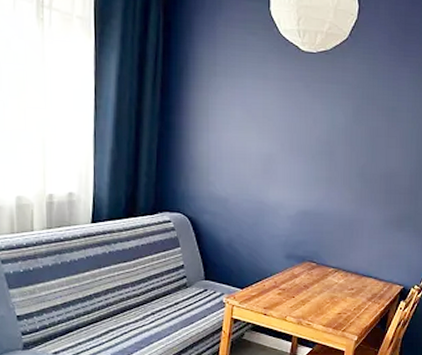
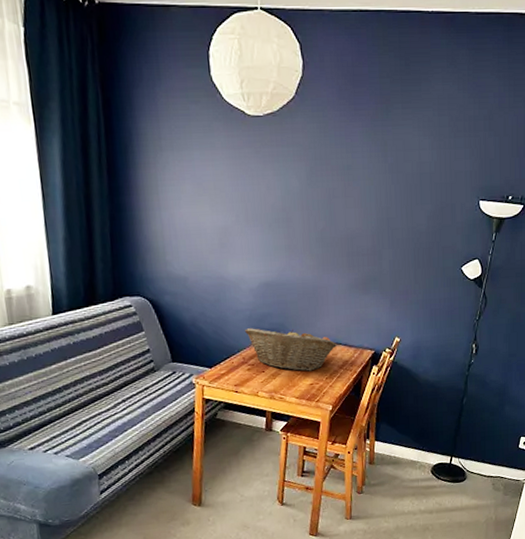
fruit basket: none [278,254,367,301] -> present [244,328,337,372]

